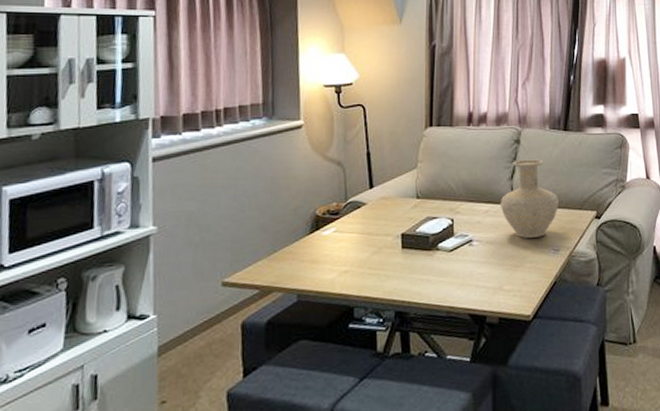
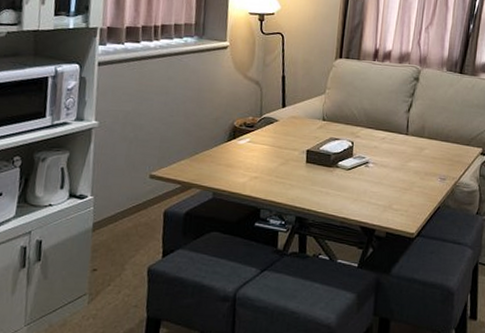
vase: present [500,159,560,238] -> none [396,95,450,166]

